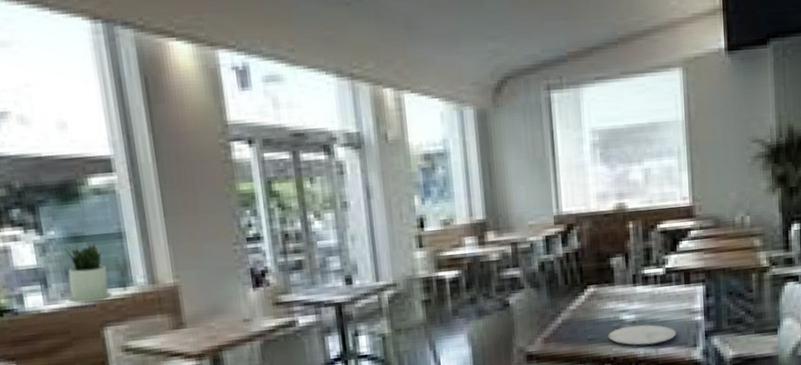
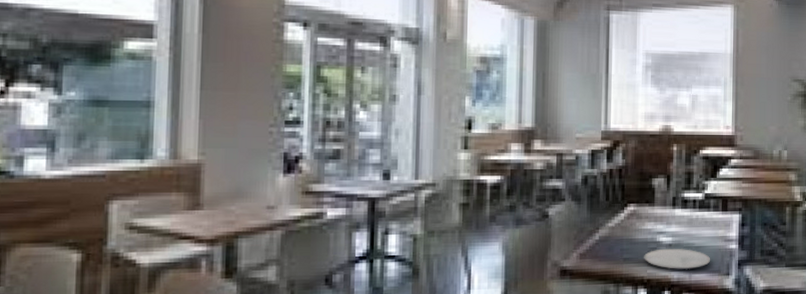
planter: present [64,243,113,304] -> none [74,109,127,172]

